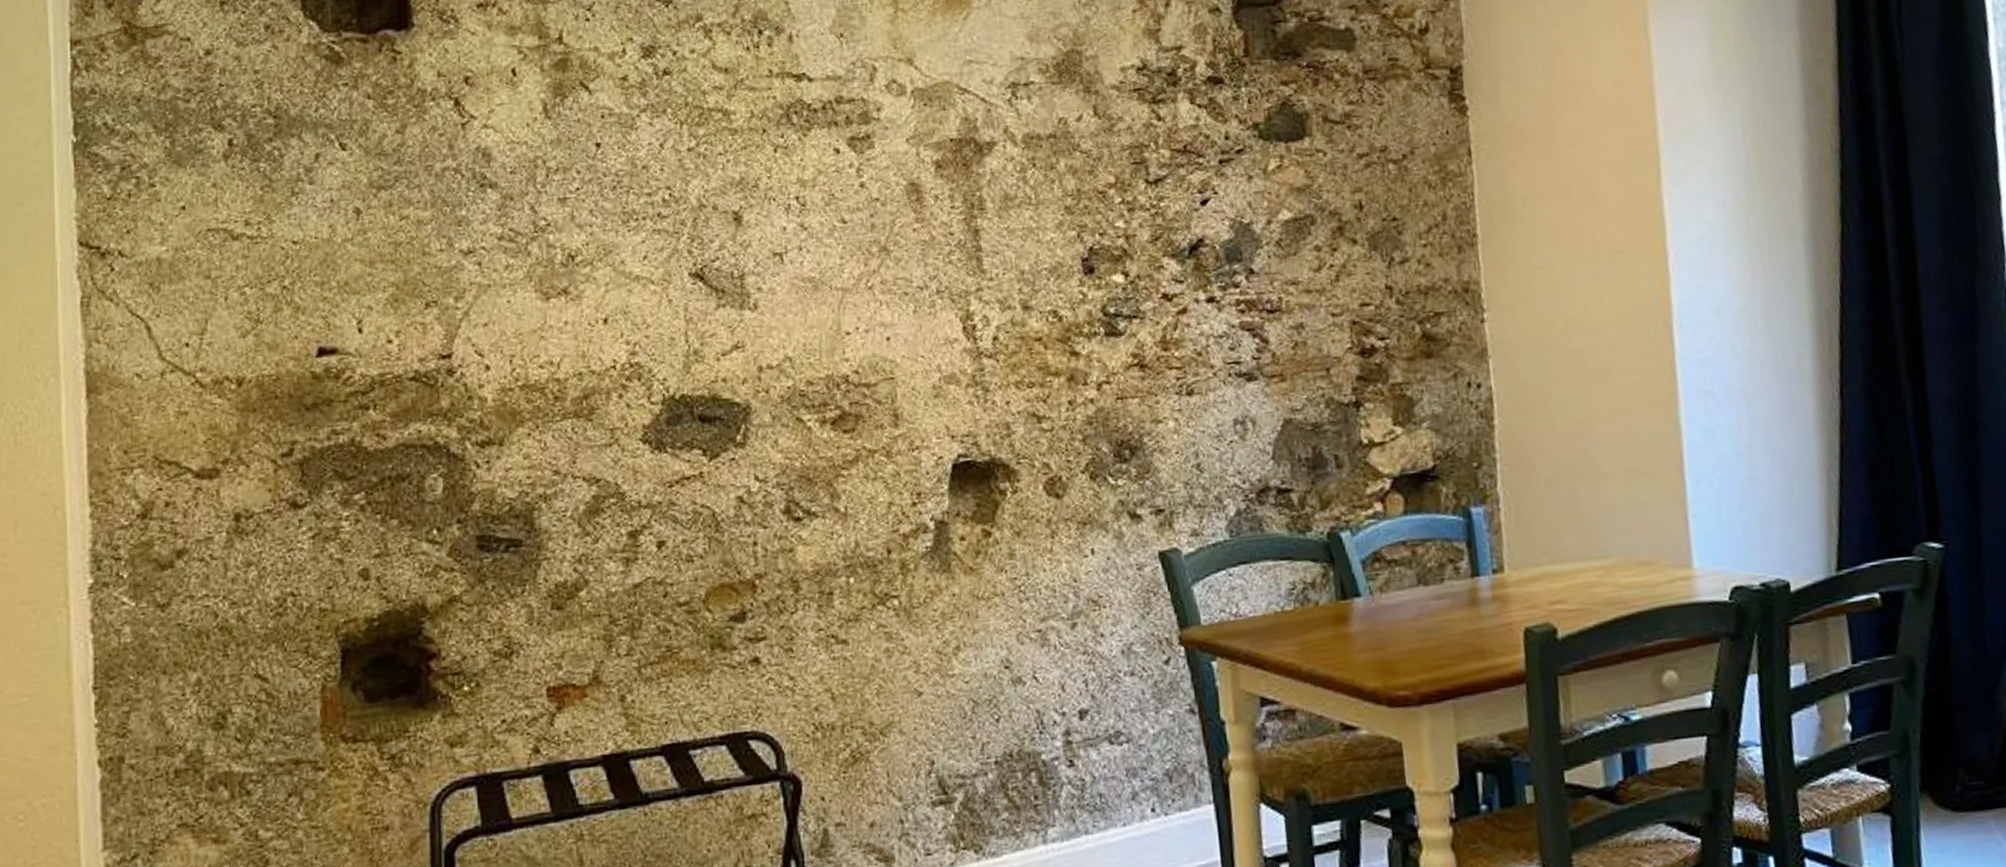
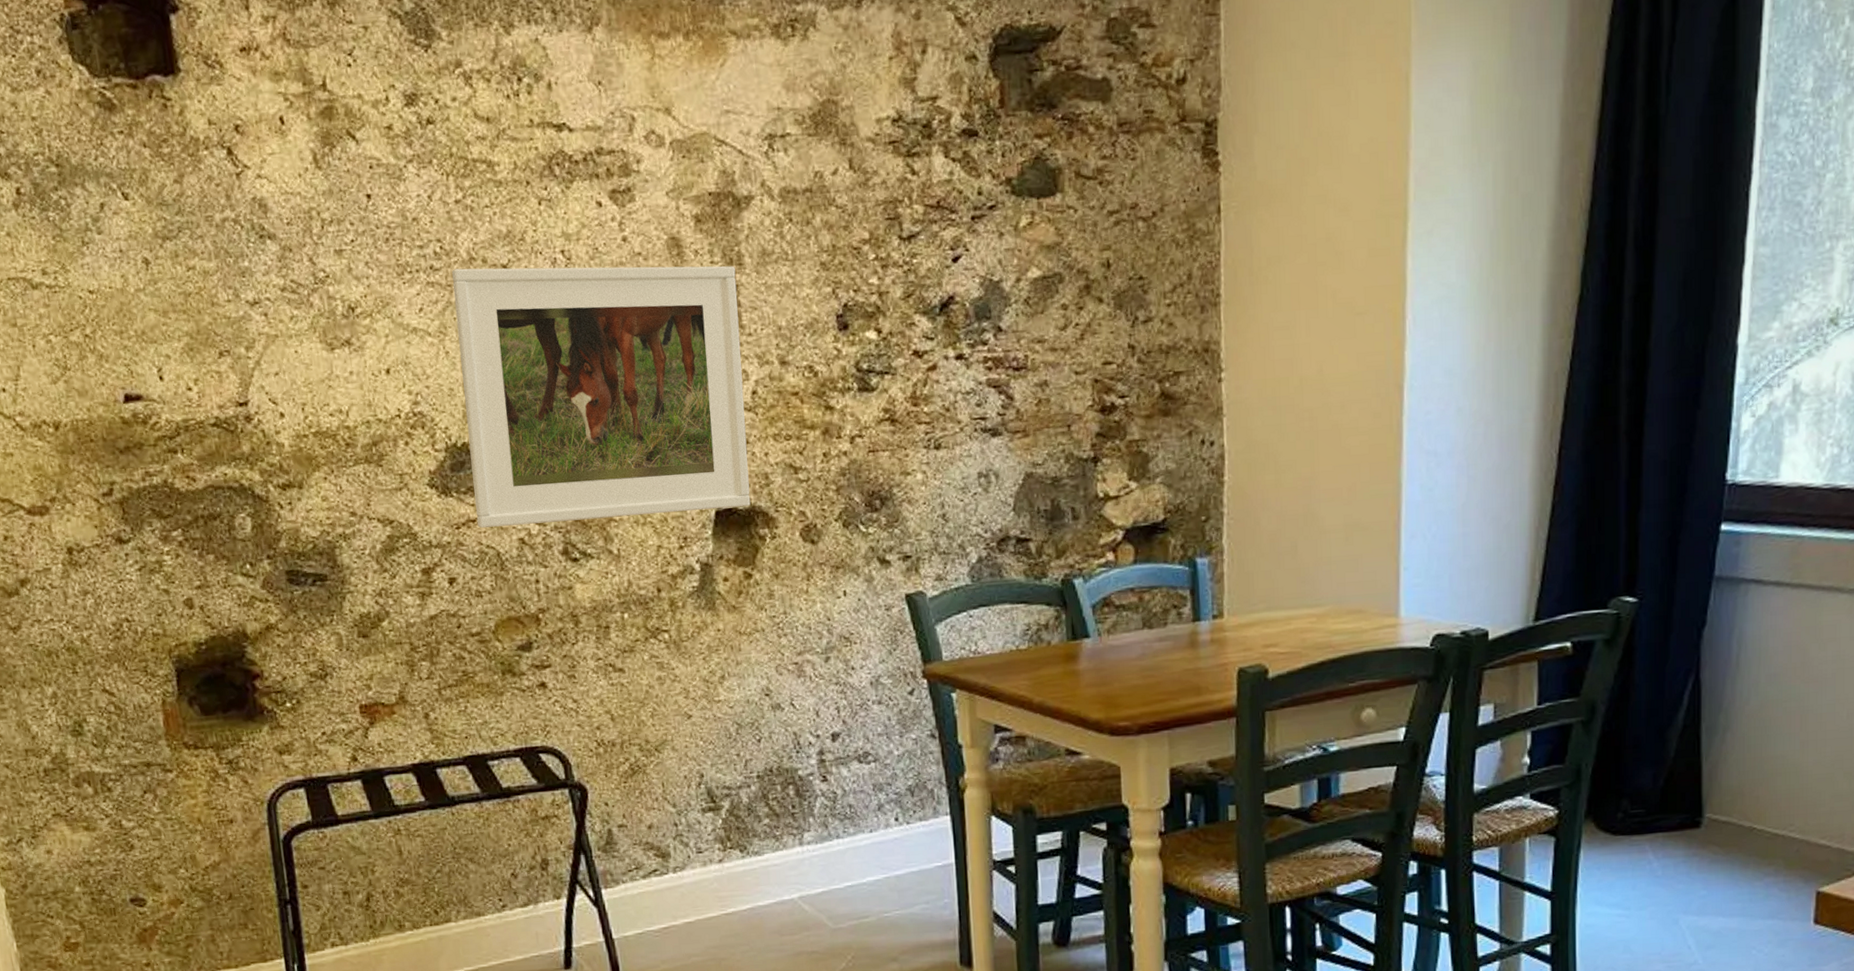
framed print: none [679,210,991,486] -> present [451,266,751,528]

